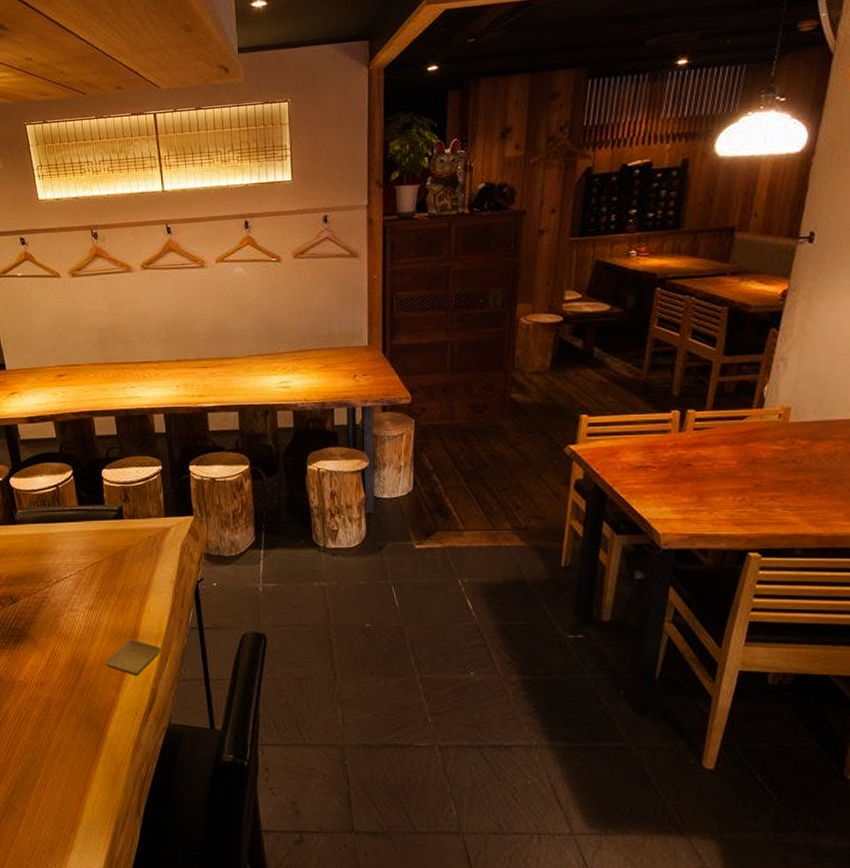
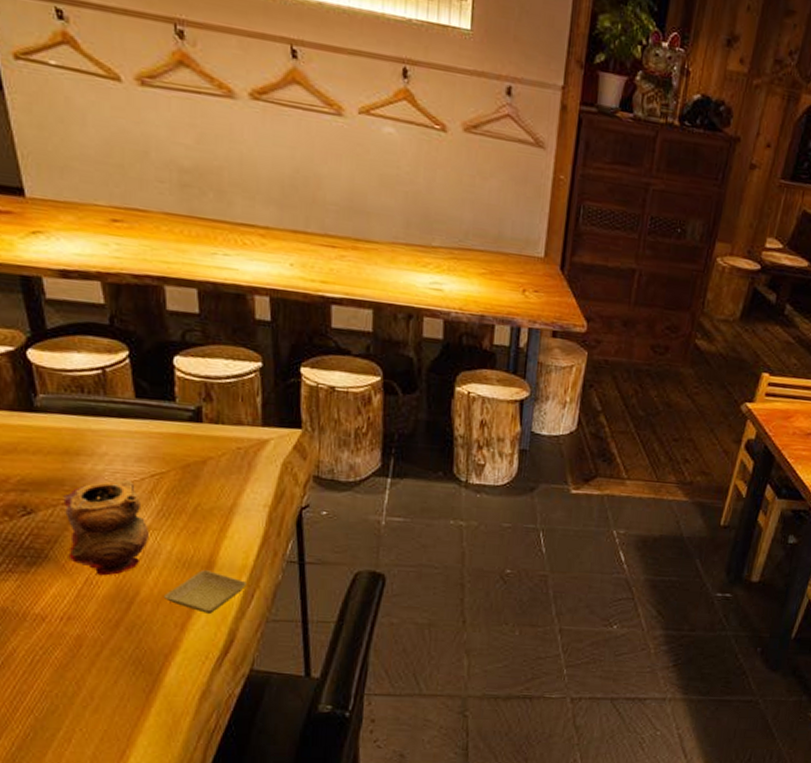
teapot: none [35,570,93,648] -> present [63,480,150,576]

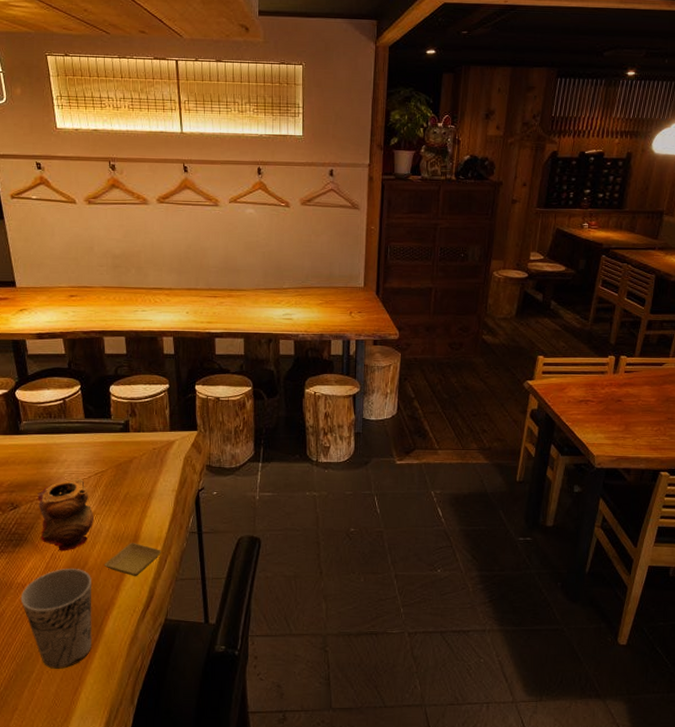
cup: none [39,598,146,726] -> present [20,569,92,669]

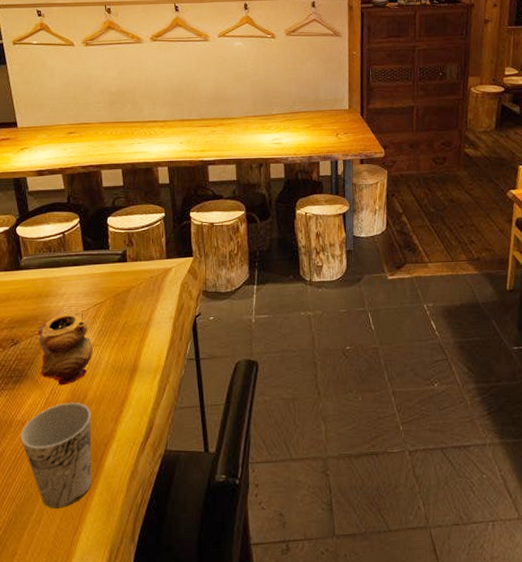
saucer: present [105,543,162,576] -> none [104,373,161,407]

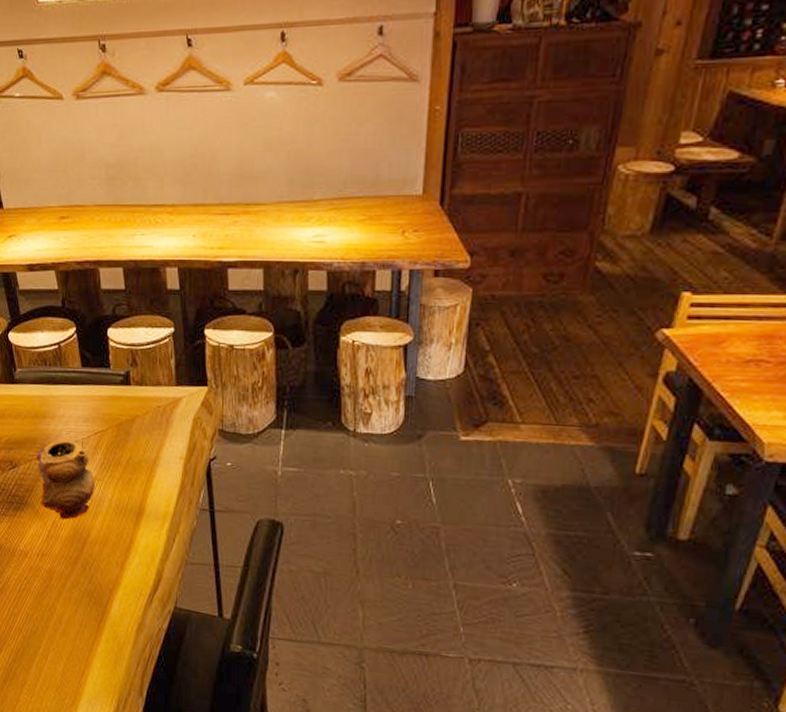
cup: present [20,402,92,509] -> none [24,539,97,648]

